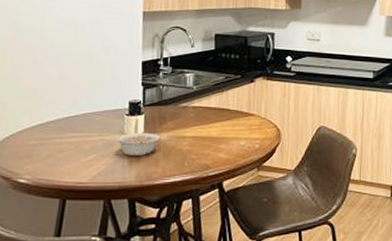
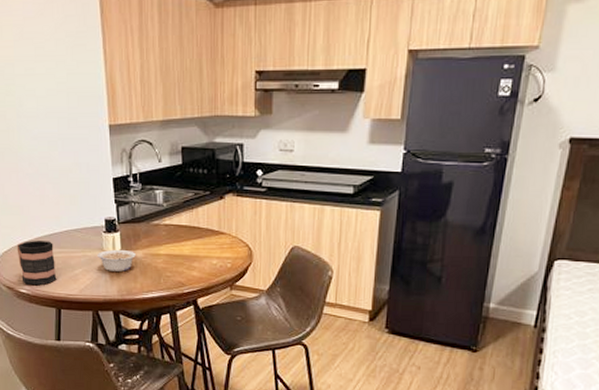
mug: none [21,125,67,174] -> present [16,241,57,286]

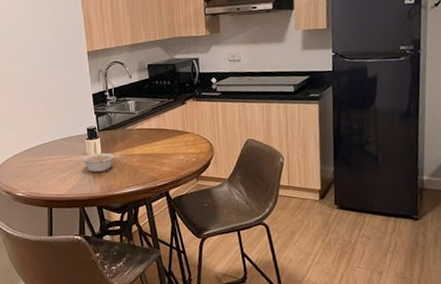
mug: present [16,241,57,286] -> none [13,150,48,189]

